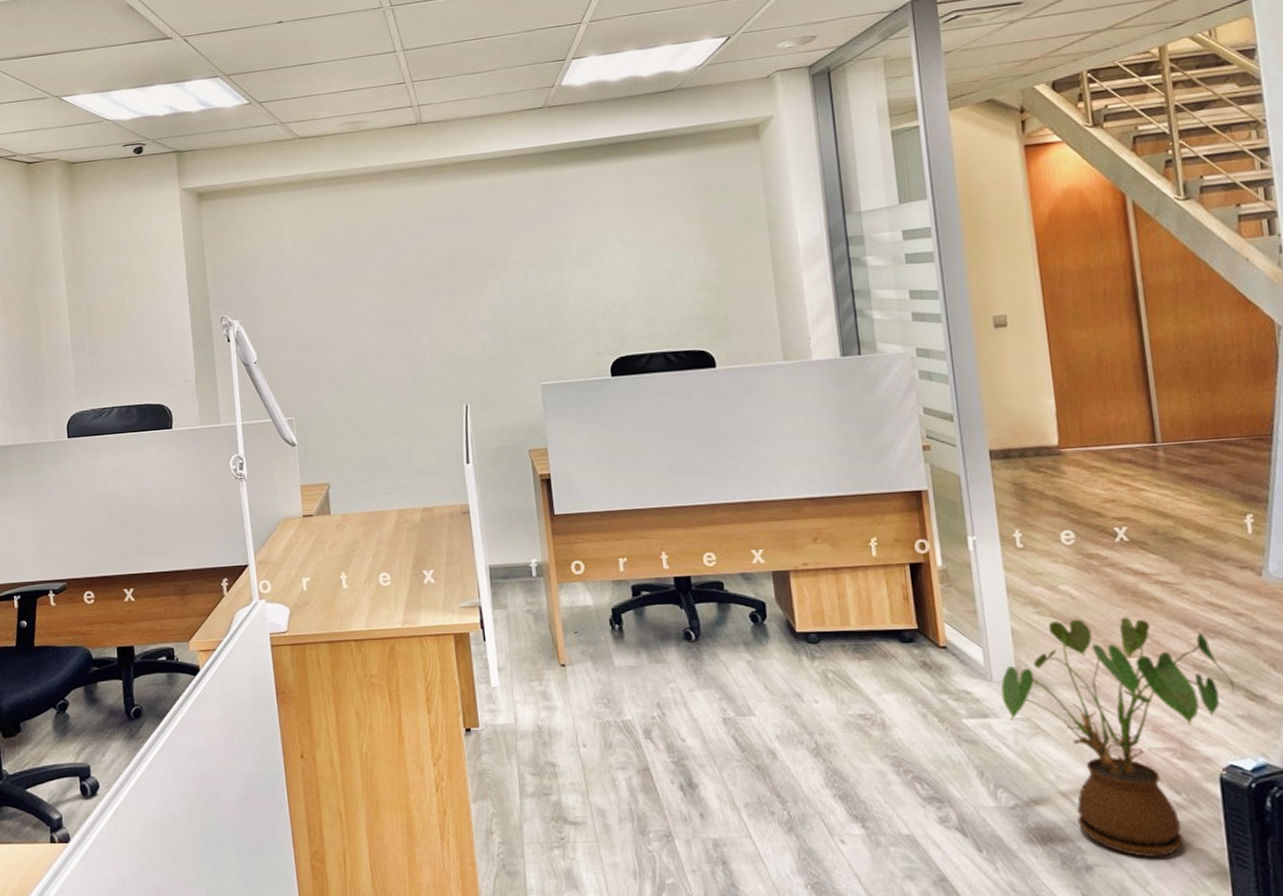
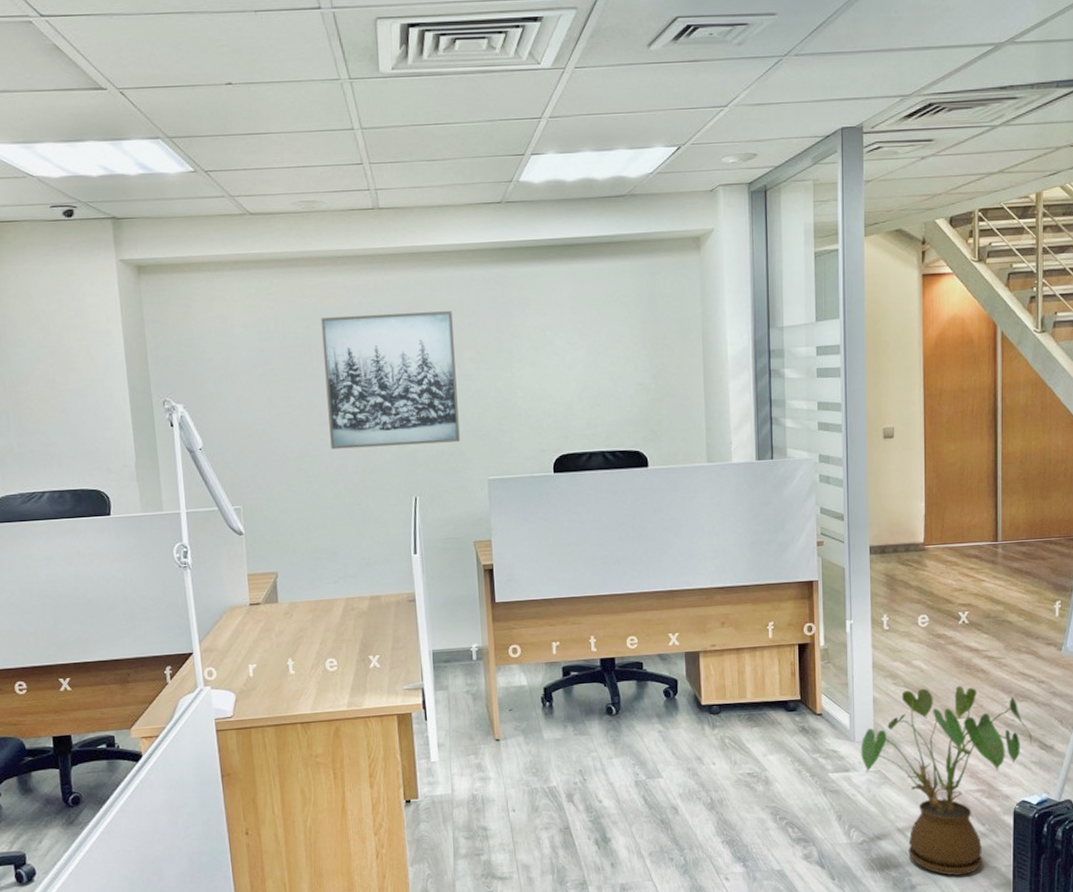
wall art: none [368,217,510,359] -> present [321,311,460,450]

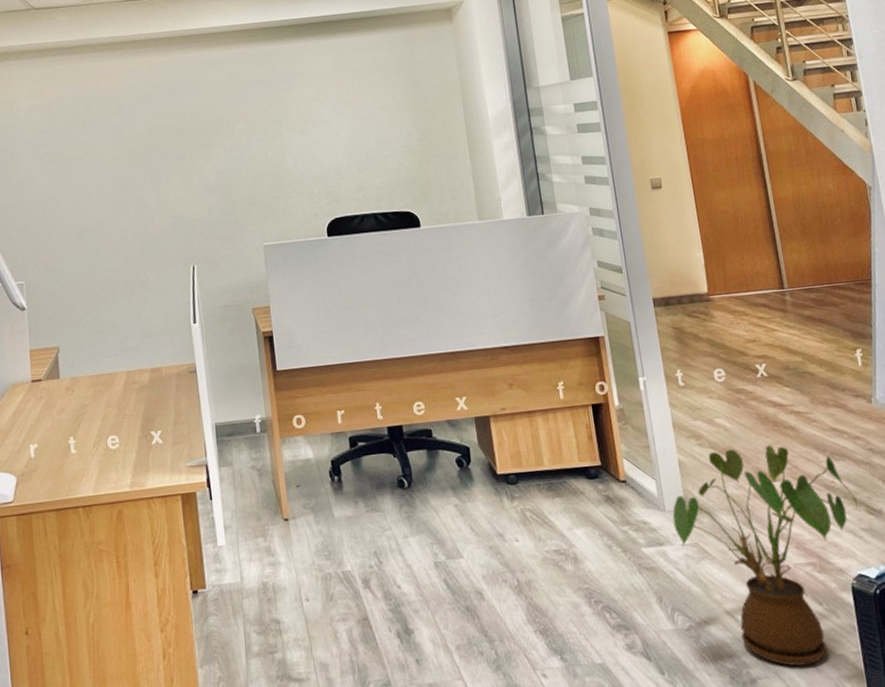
wall art: present [321,311,460,450] -> none [99,87,235,223]

